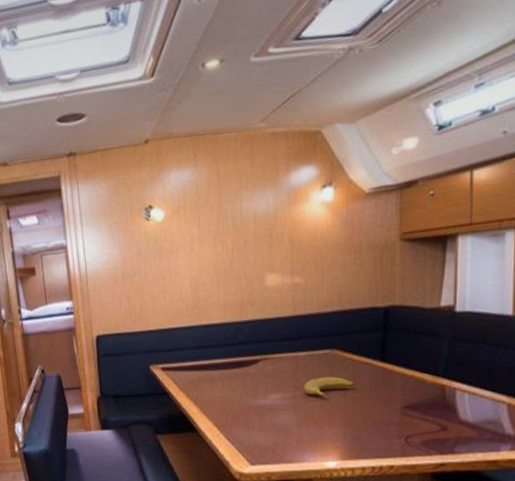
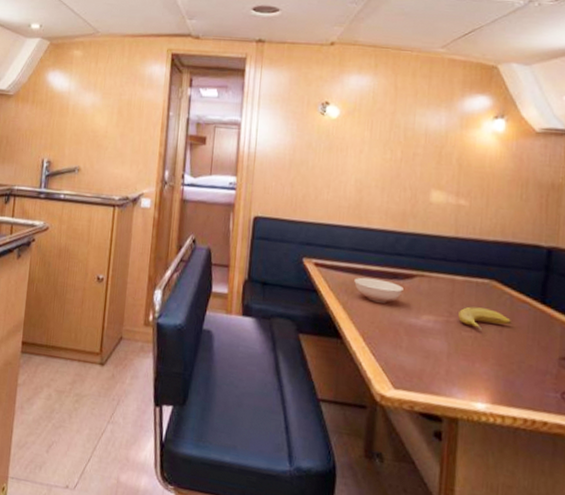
bowl: none [202,370,249,392] -> present [354,277,404,303]

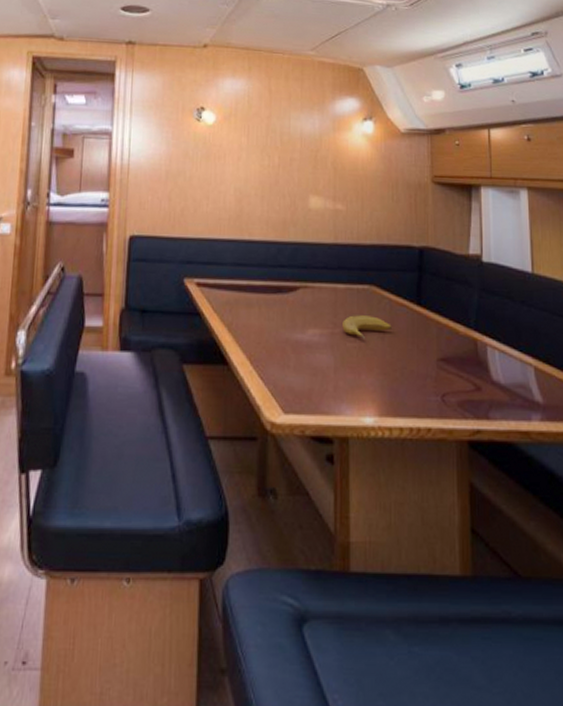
bowl: present [354,277,404,303] -> none [238,294,288,320]

